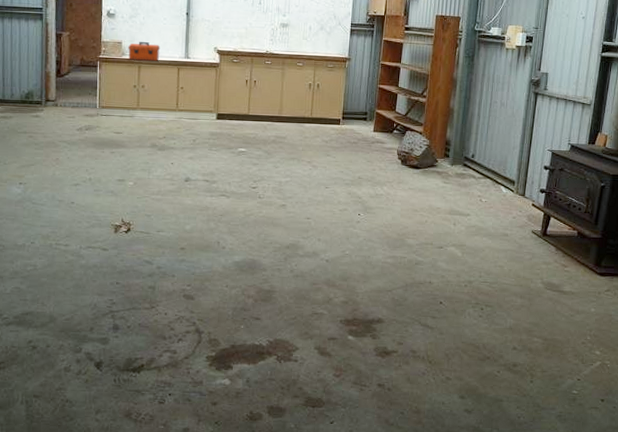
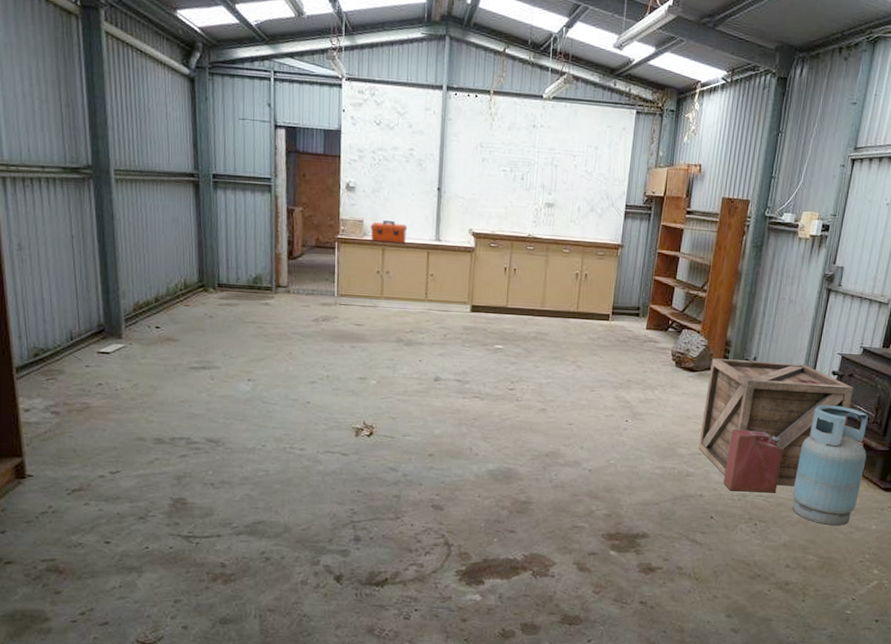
wooden crate: none [426,157,565,273] -> present [698,358,854,486]
jerry can: none [450,220,504,279] -> present [723,428,783,493]
gas cylinder: none [514,197,581,309] -> present [792,404,868,525]

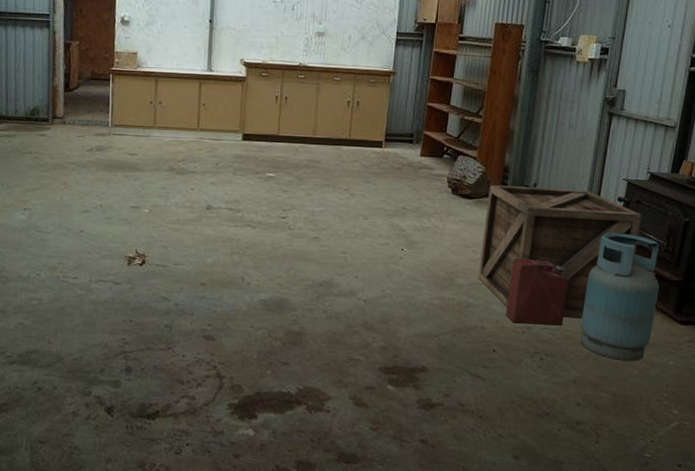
toolbox: present [370,221,408,243] -> none [144,52,180,74]

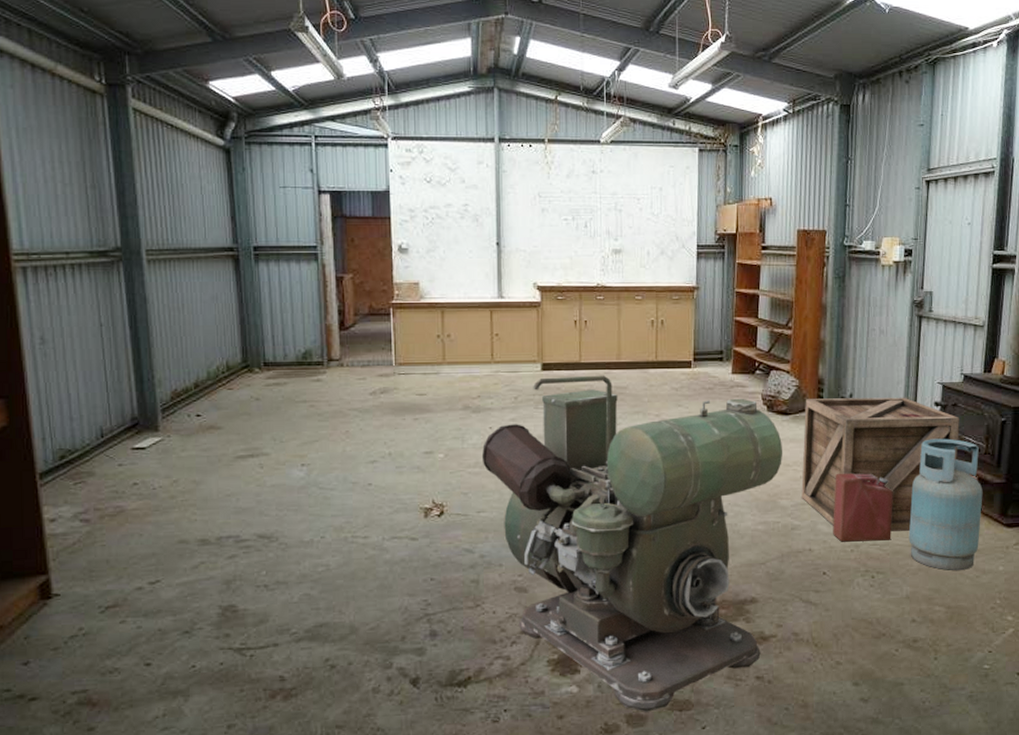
air compressor: none [183,147,464,461] -> present [482,375,783,712]

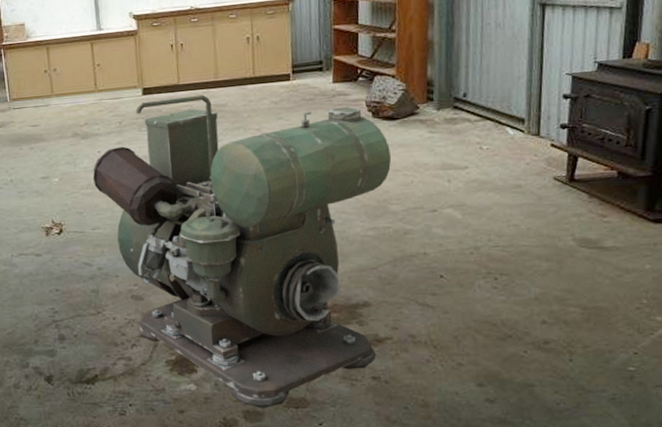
wooden crate: present [801,397,959,531] -> none [413,92,594,232]
jerry can: present [833,472,893,542] -> none [449,174,517,245]
gas cylinder: present [908,438,983,570] -> none [535,132,624,270]

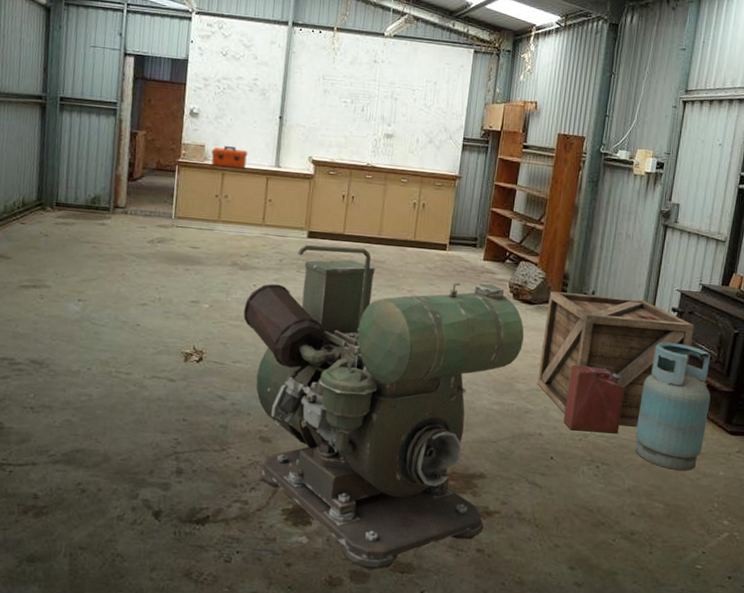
toolbox: none [32,19,68,42] -> present [211,146,248,169]
wooden crate: none [413,92,594,232] -> present [537,291,694,427]
jerry can: none [449,174,517,245] -> present [564,364,625,434]
gas cylinder: none [535,132,624,270] -> present [635,342,711,471]

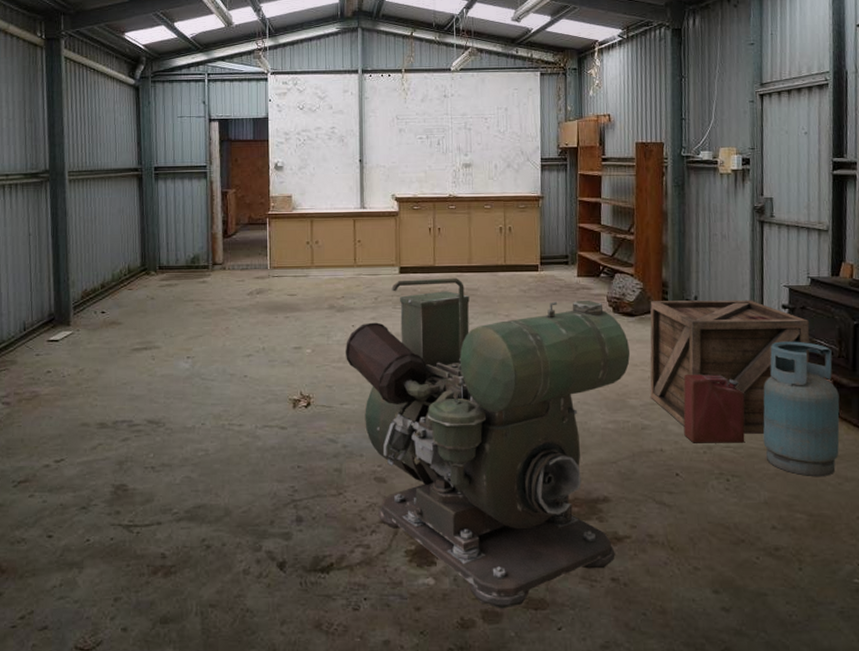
toolbox: present [211,146,248,169] -> none [299,194,333,214]

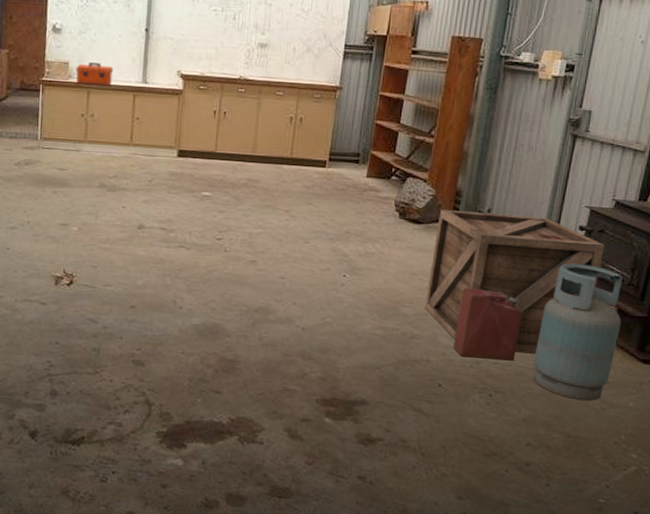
toolbox: none [299,194,333,214] -> present [76,62,114,86]
air compressor: present [346,278,631,609] -> none [113,164,411,494]

